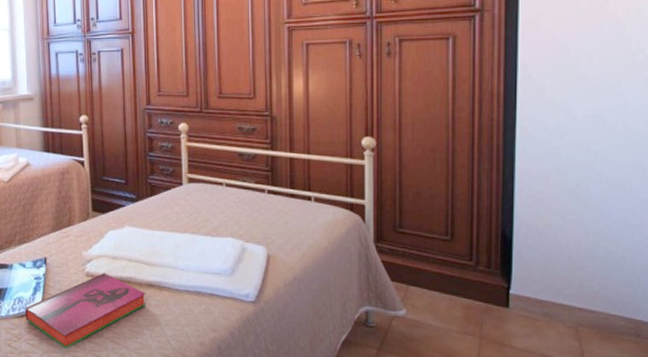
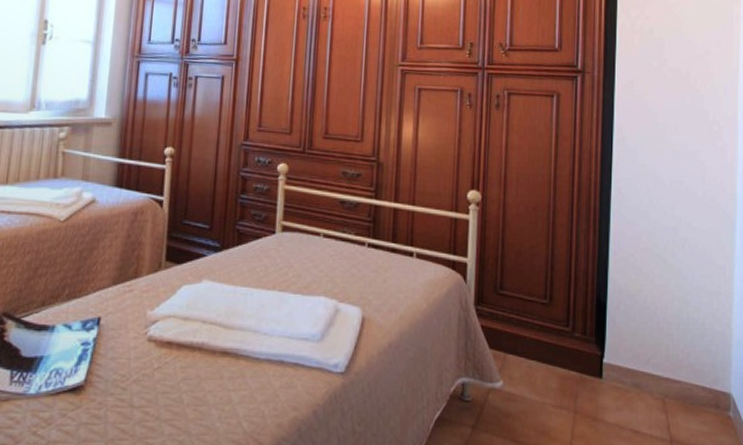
hardback book: present [25,273,146,349] -> none [62,337,219,436]

